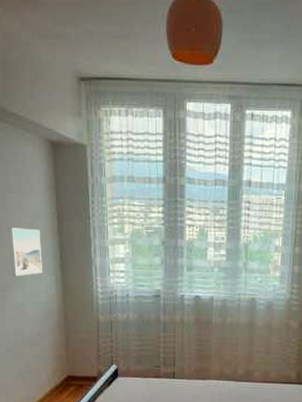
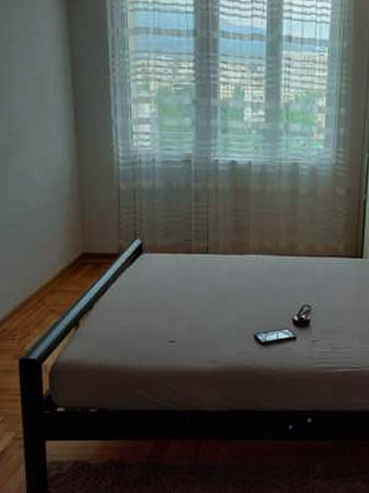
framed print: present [8,227,42,277] -> none [12,82,53,139]

